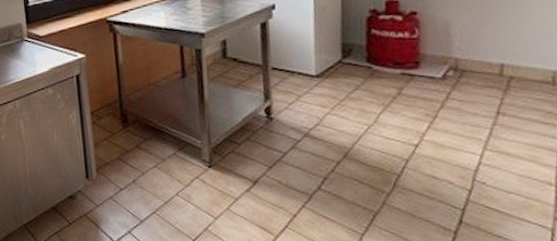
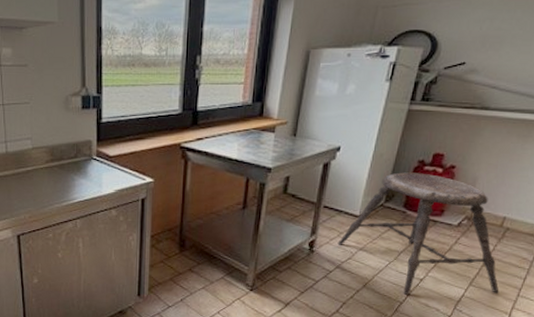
stool: none [298,23,530,165] -> present [337,172,499,295]

